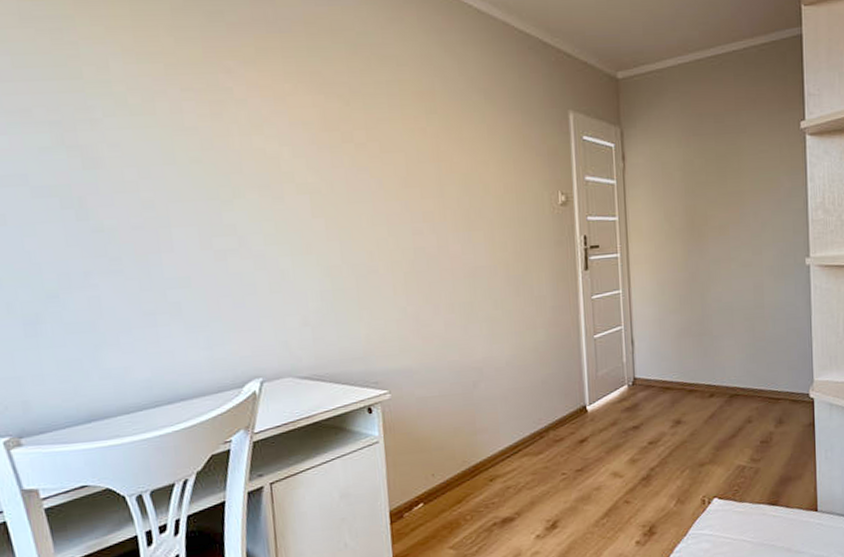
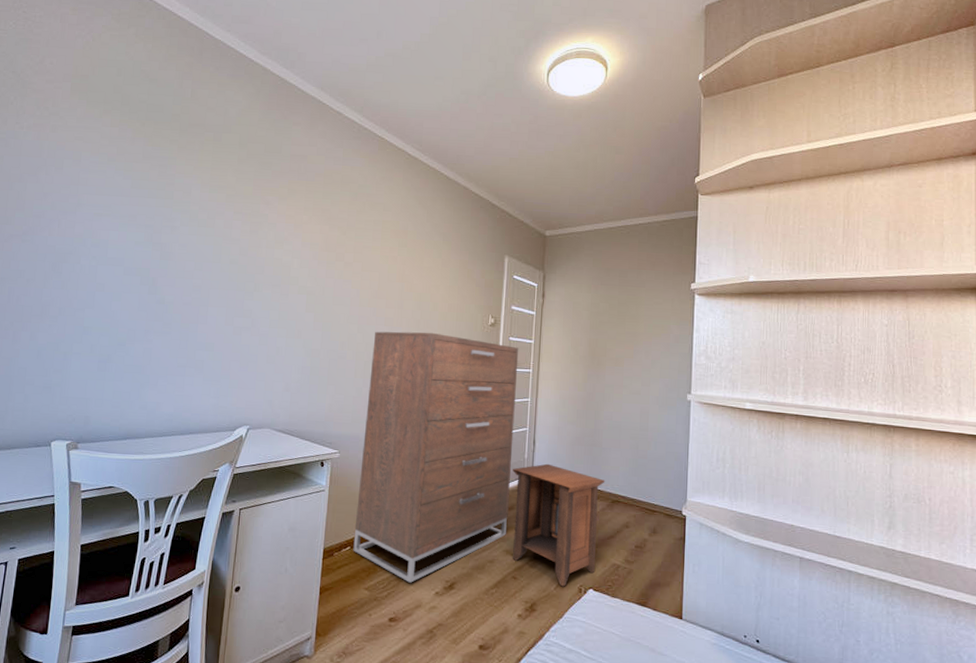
dresser: none [412,223,611,531] -> present [353,331,519,583]
nightstand: none [610,364,720,502] -> present [513,463,605,587]

